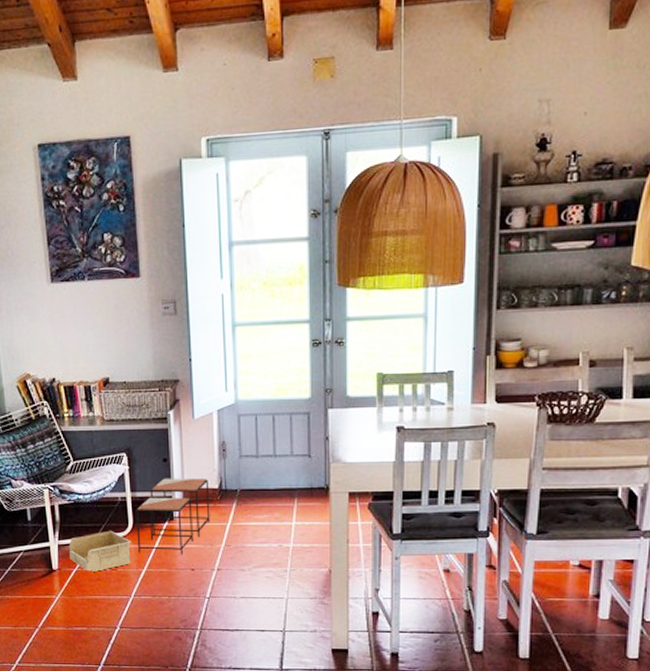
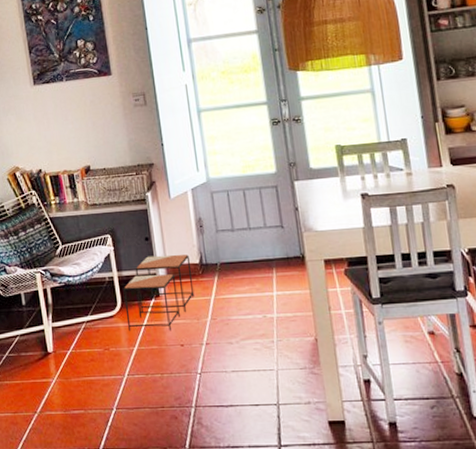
storage bin: present [69,530,132,572] -> none [62,310,123,352]

